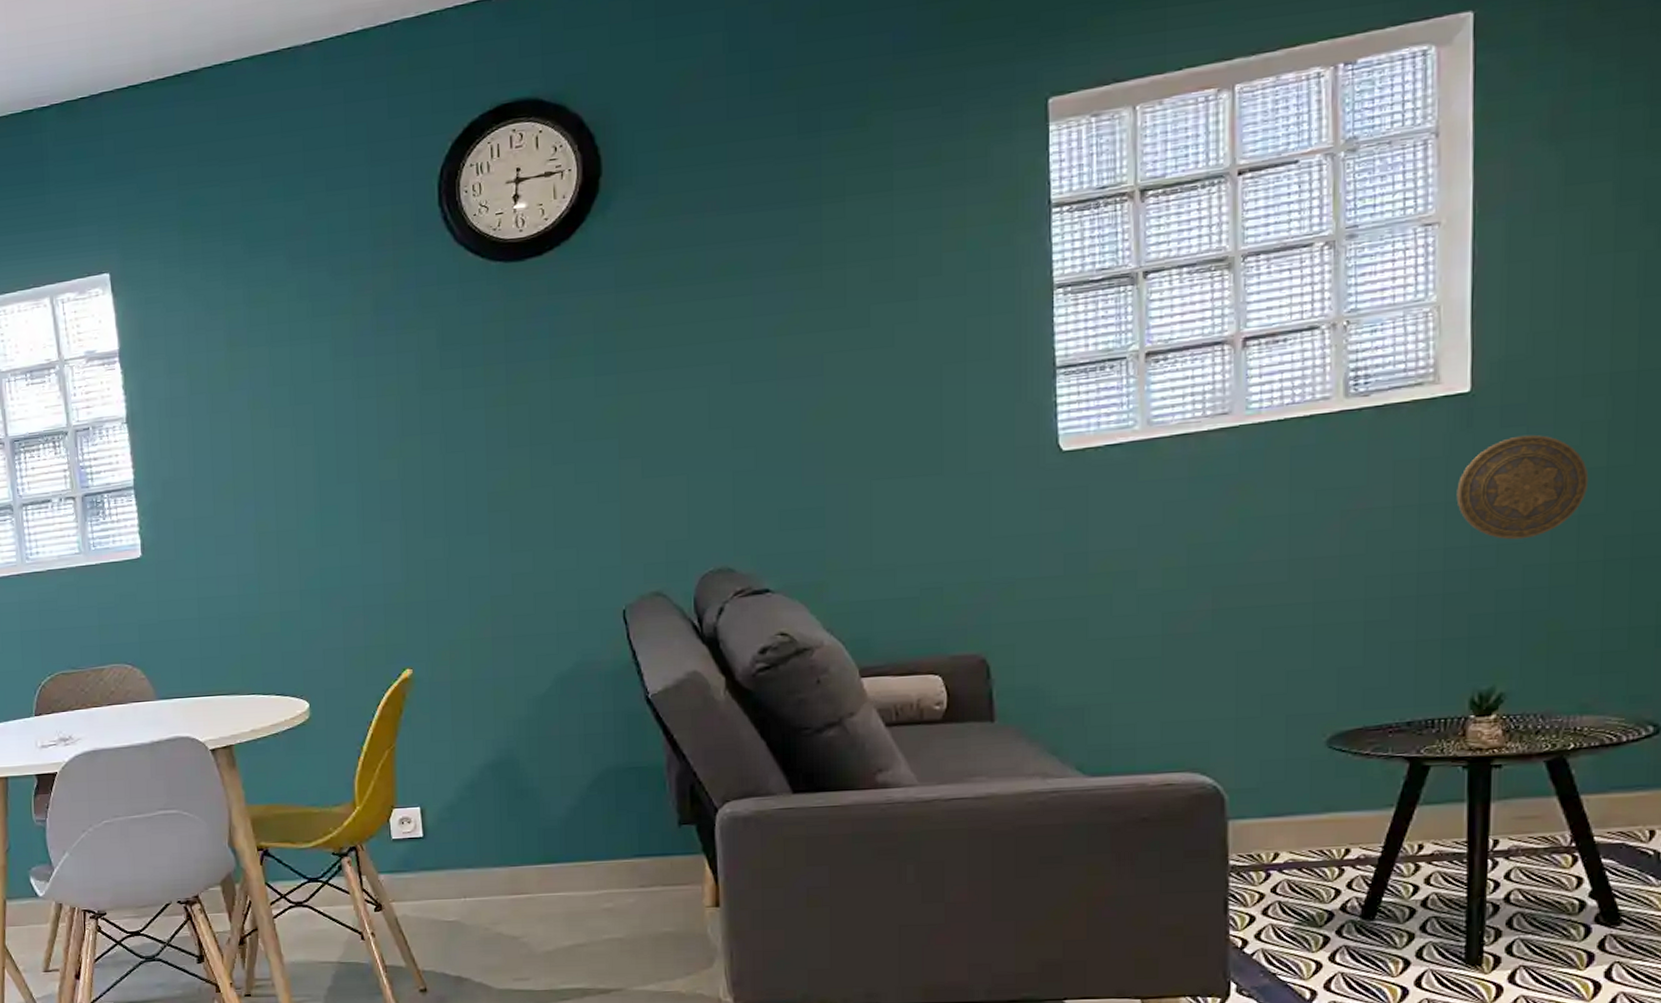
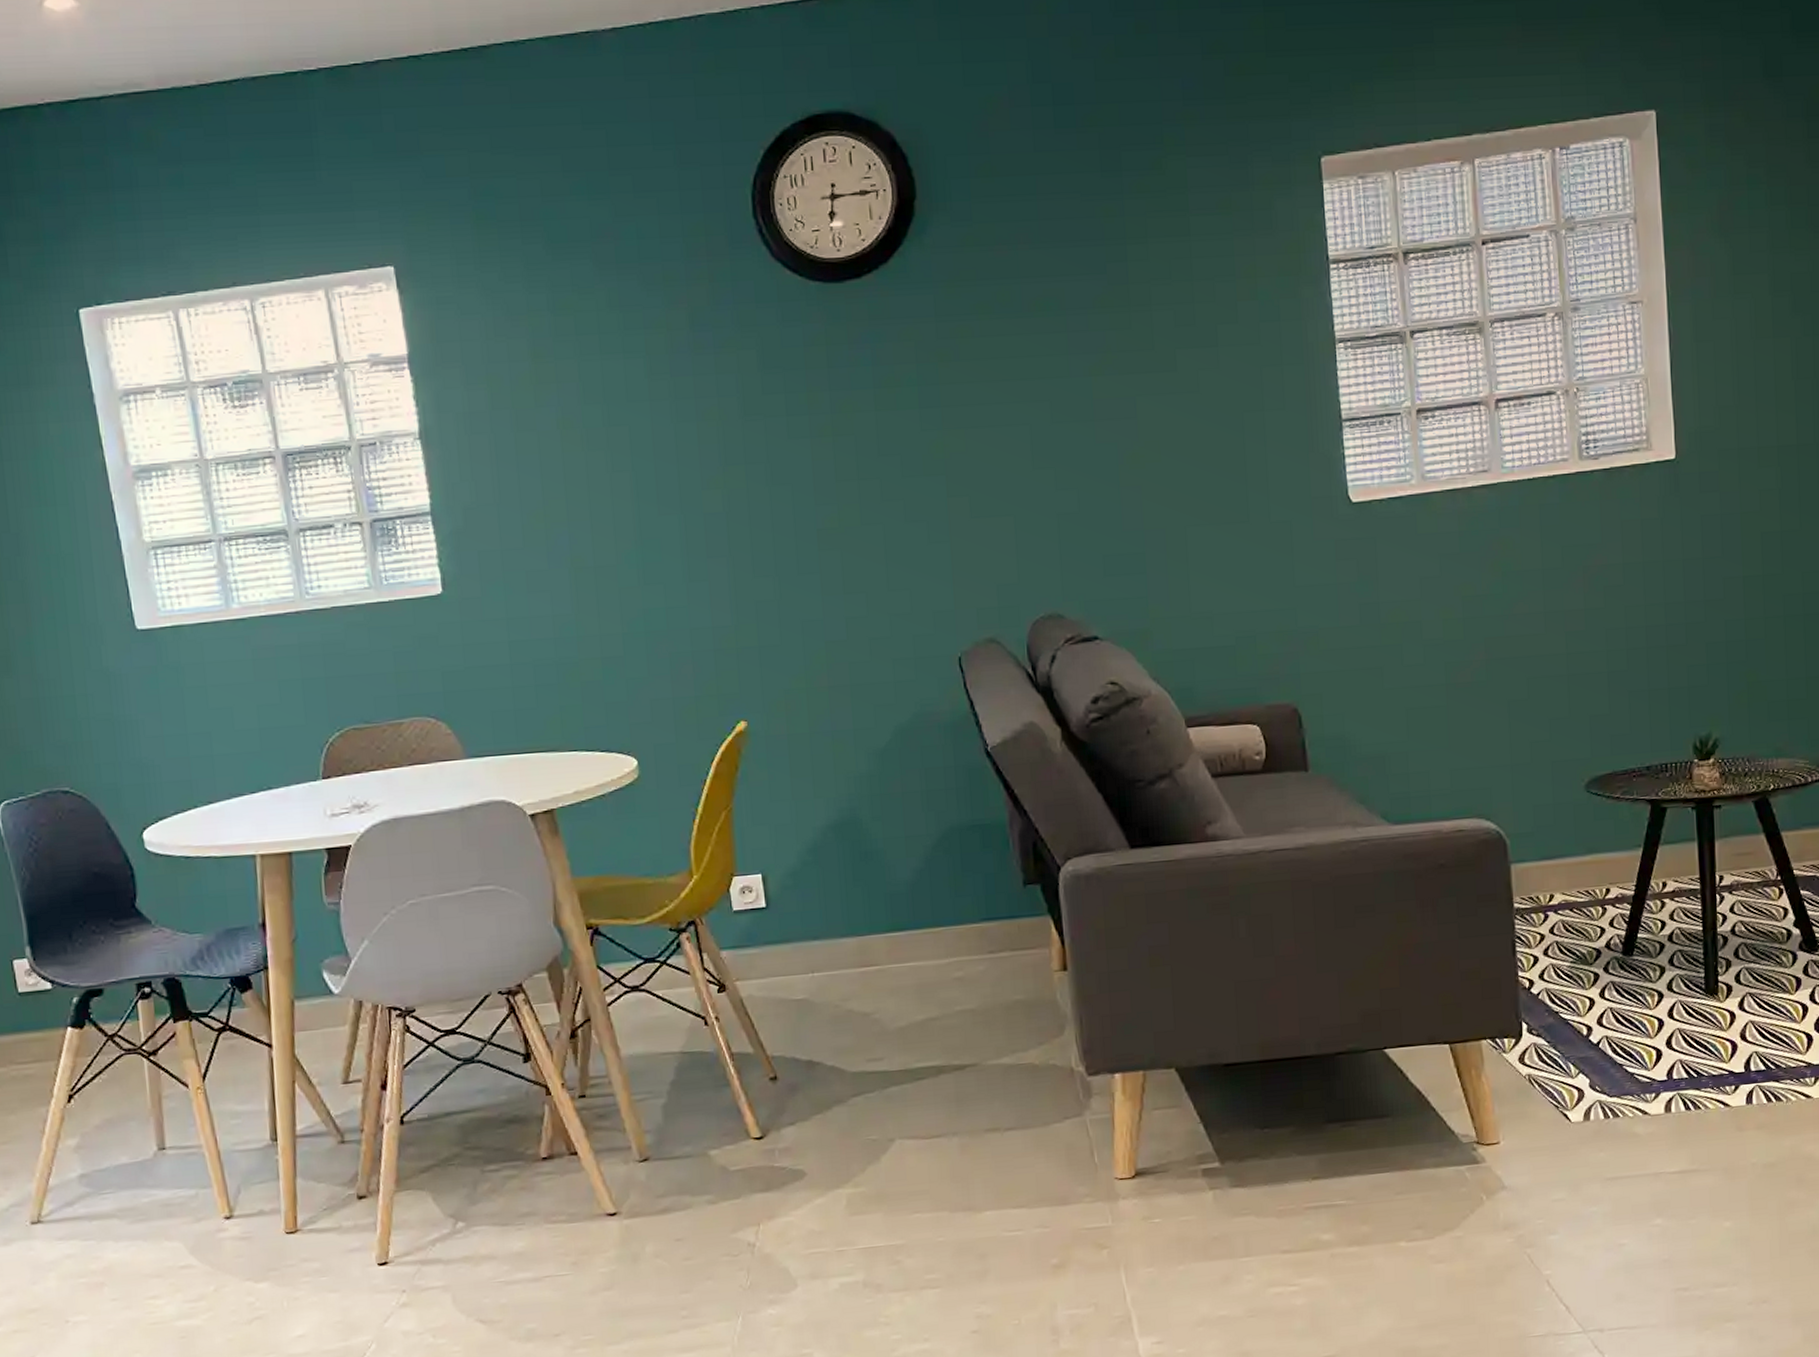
decorative plate: present [1456,434,1589,540] -> none [1671,500,1769,597]

